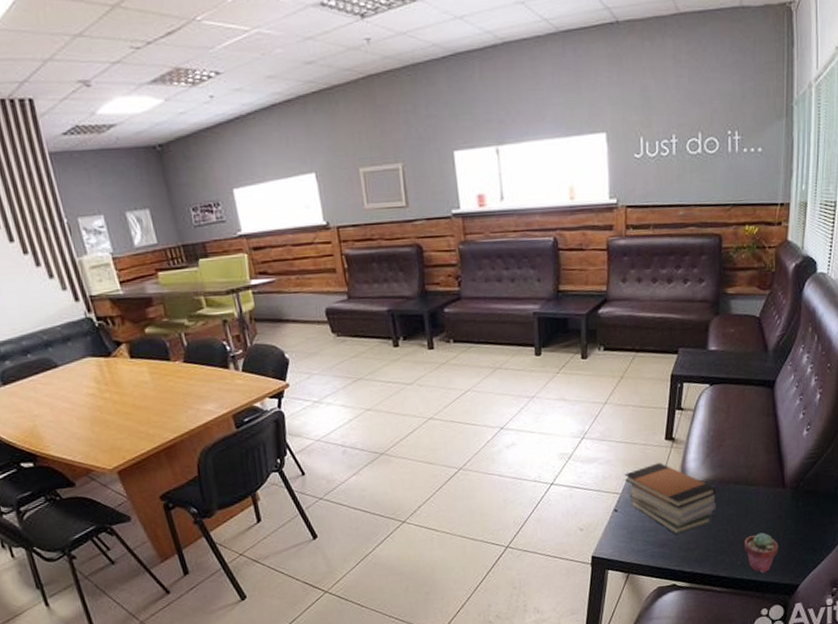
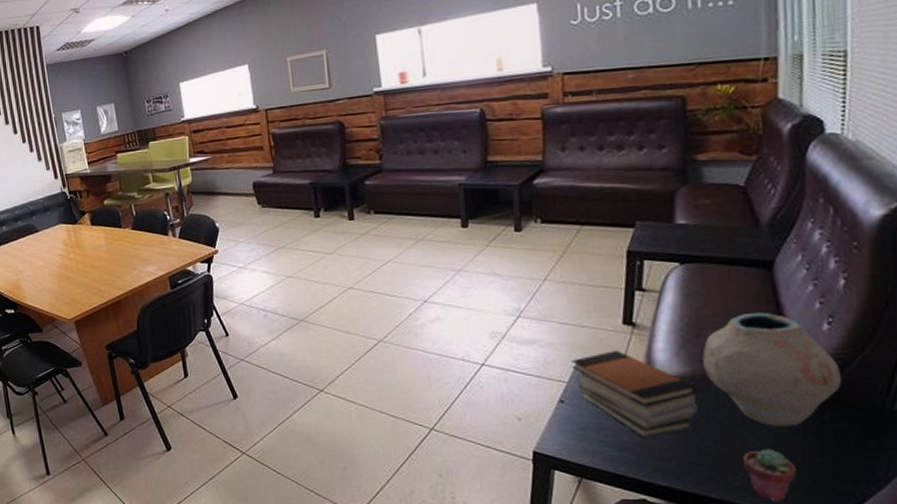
vase: none [722,423,812,515] -> present [702,312,841,427]

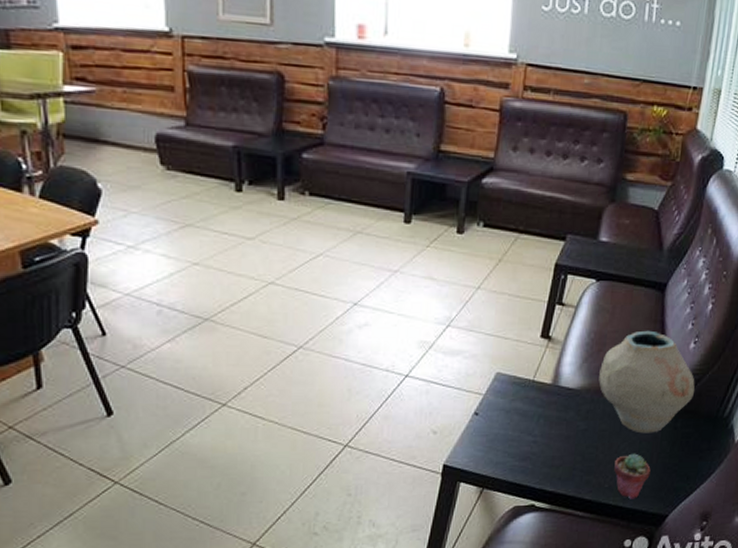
book stack: present [571,351,698,438] -> none [490,363,590,447]

